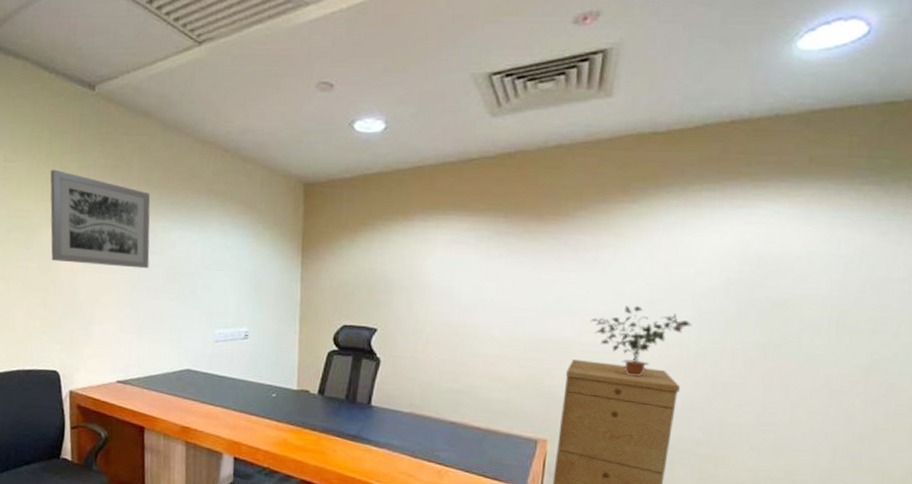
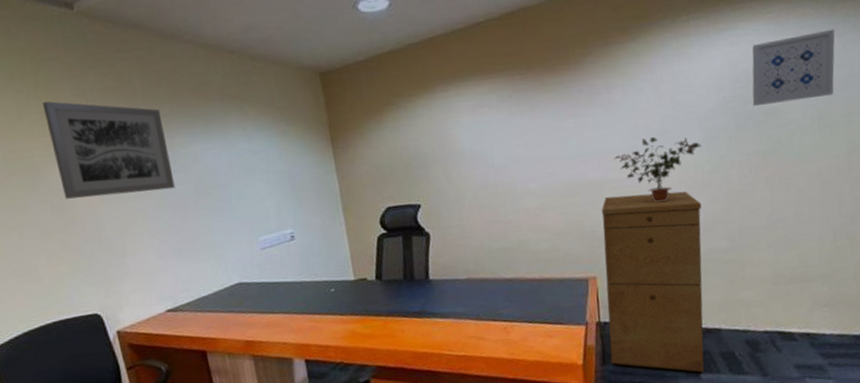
wall art: none [760,225,876,298] -> present [752,29,835,107]

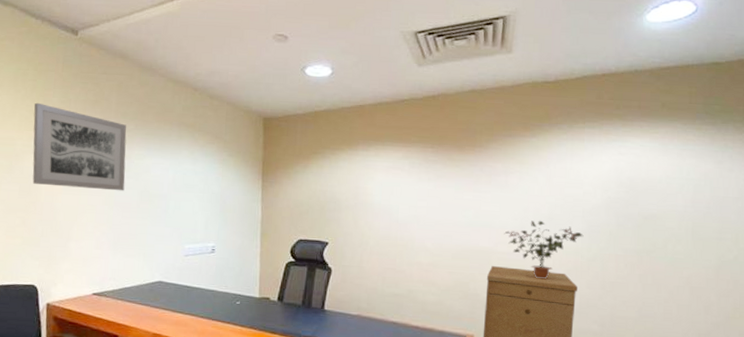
wall art: present [752,29,835,107] -> none [633,156,714,212]

